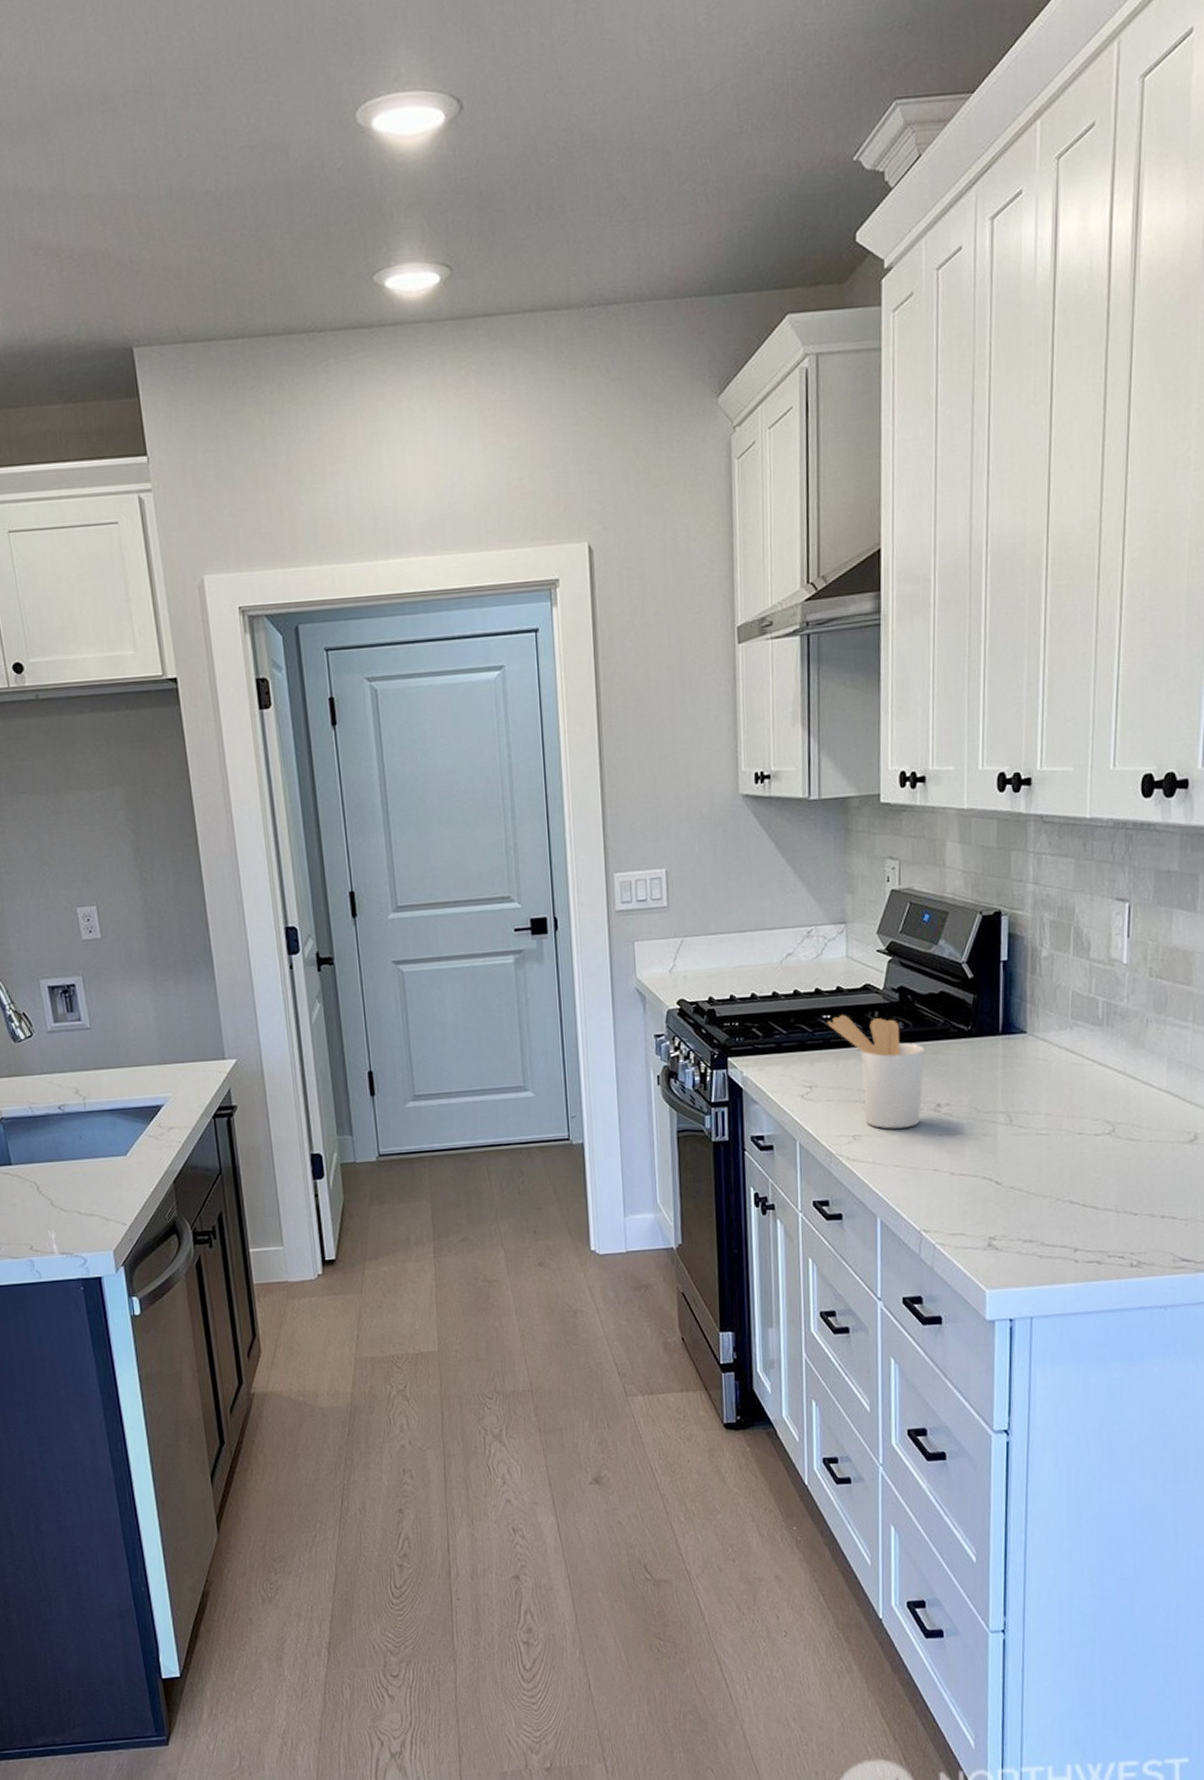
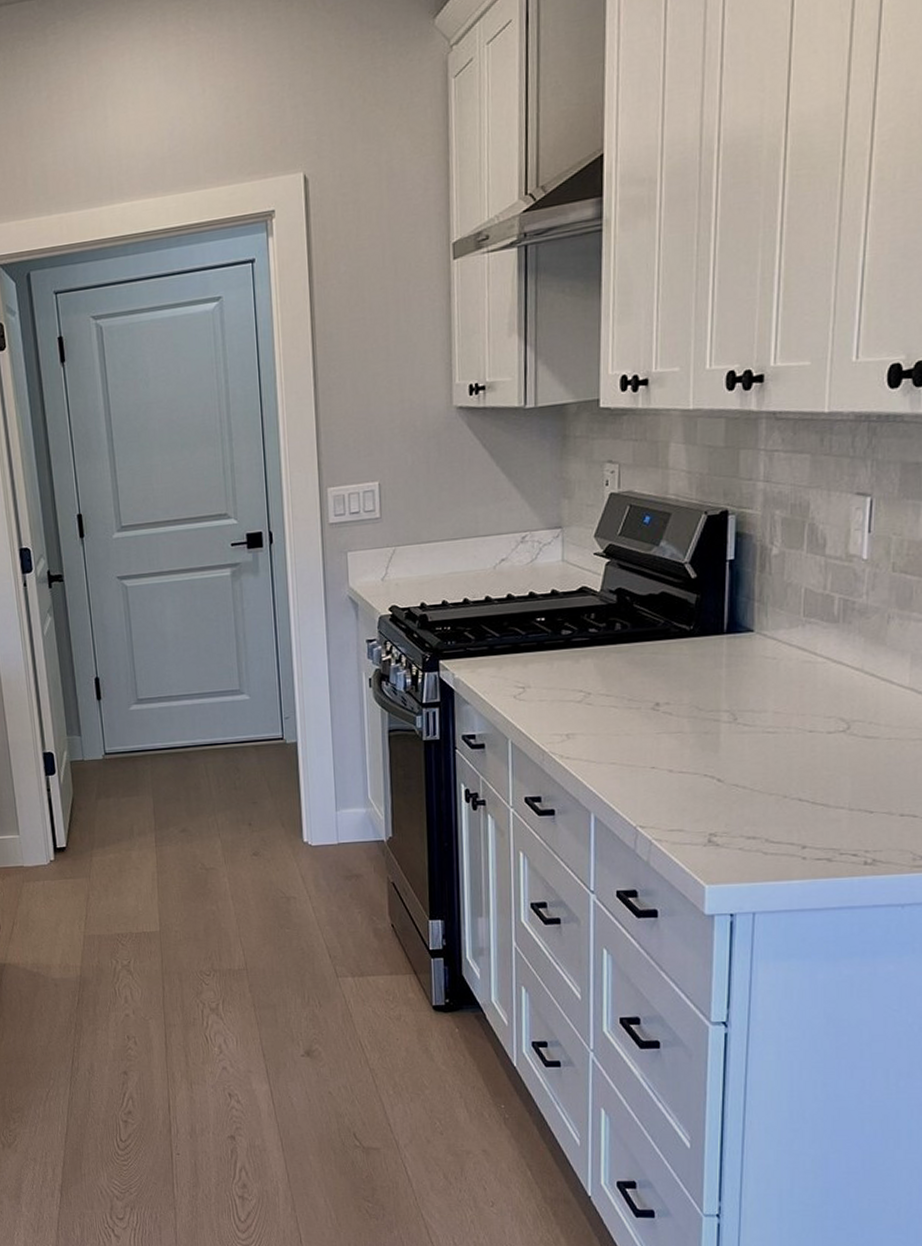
utensil holder: present [827,1014,925,1129] -> none [541,616,644,728]

